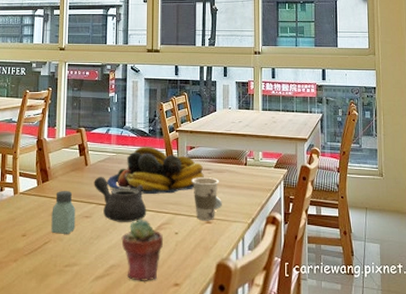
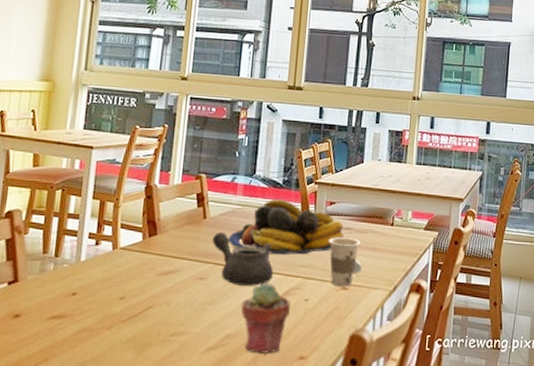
saltshaker: present [51,191,76,234] -> none [156,247,188,298]

